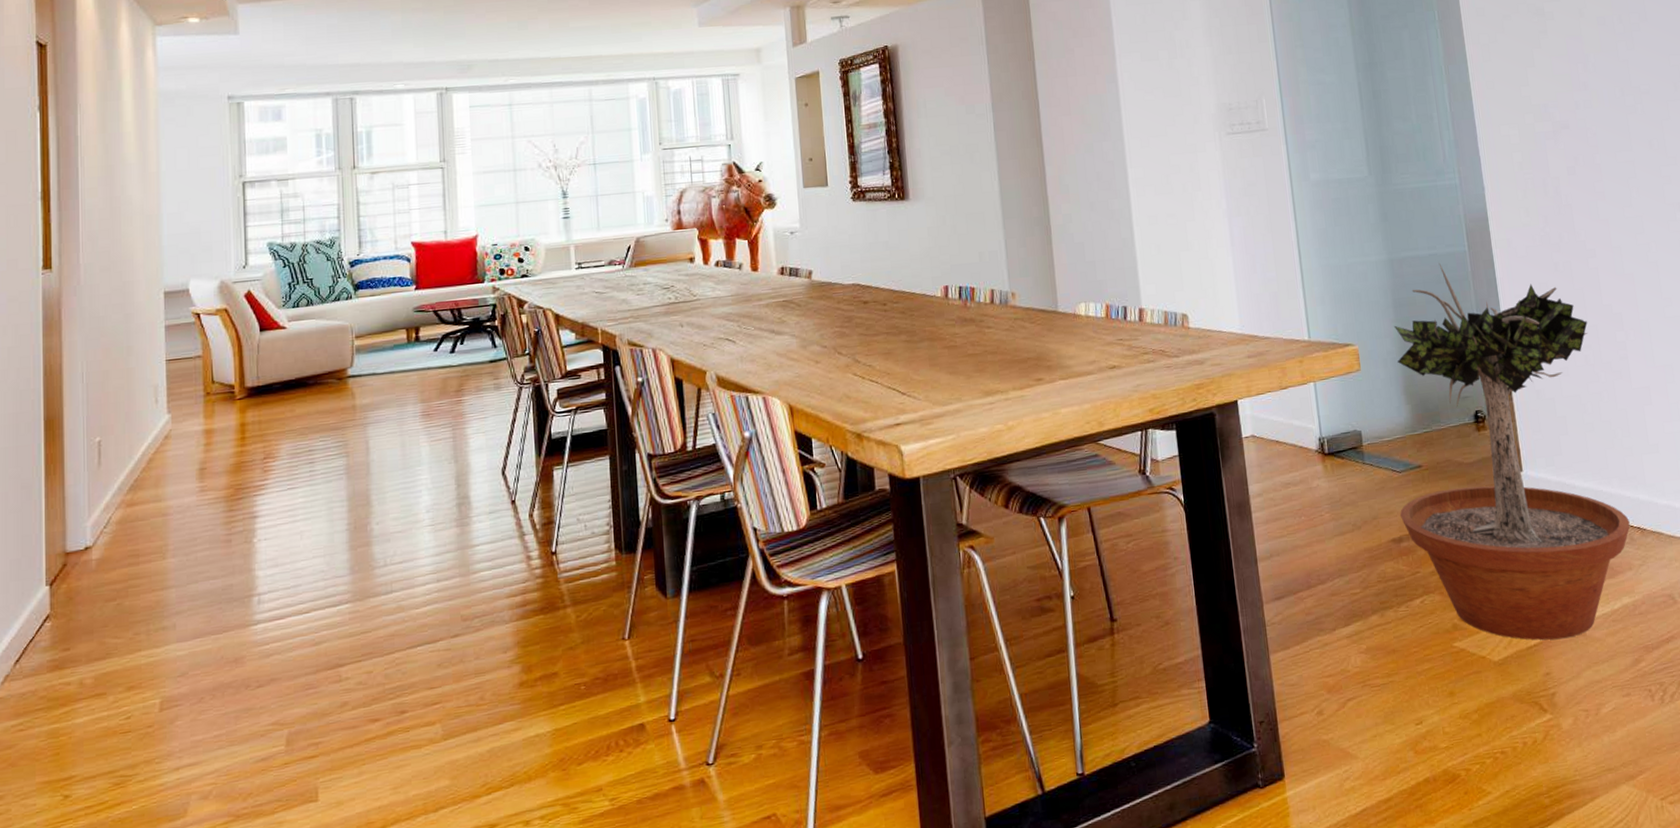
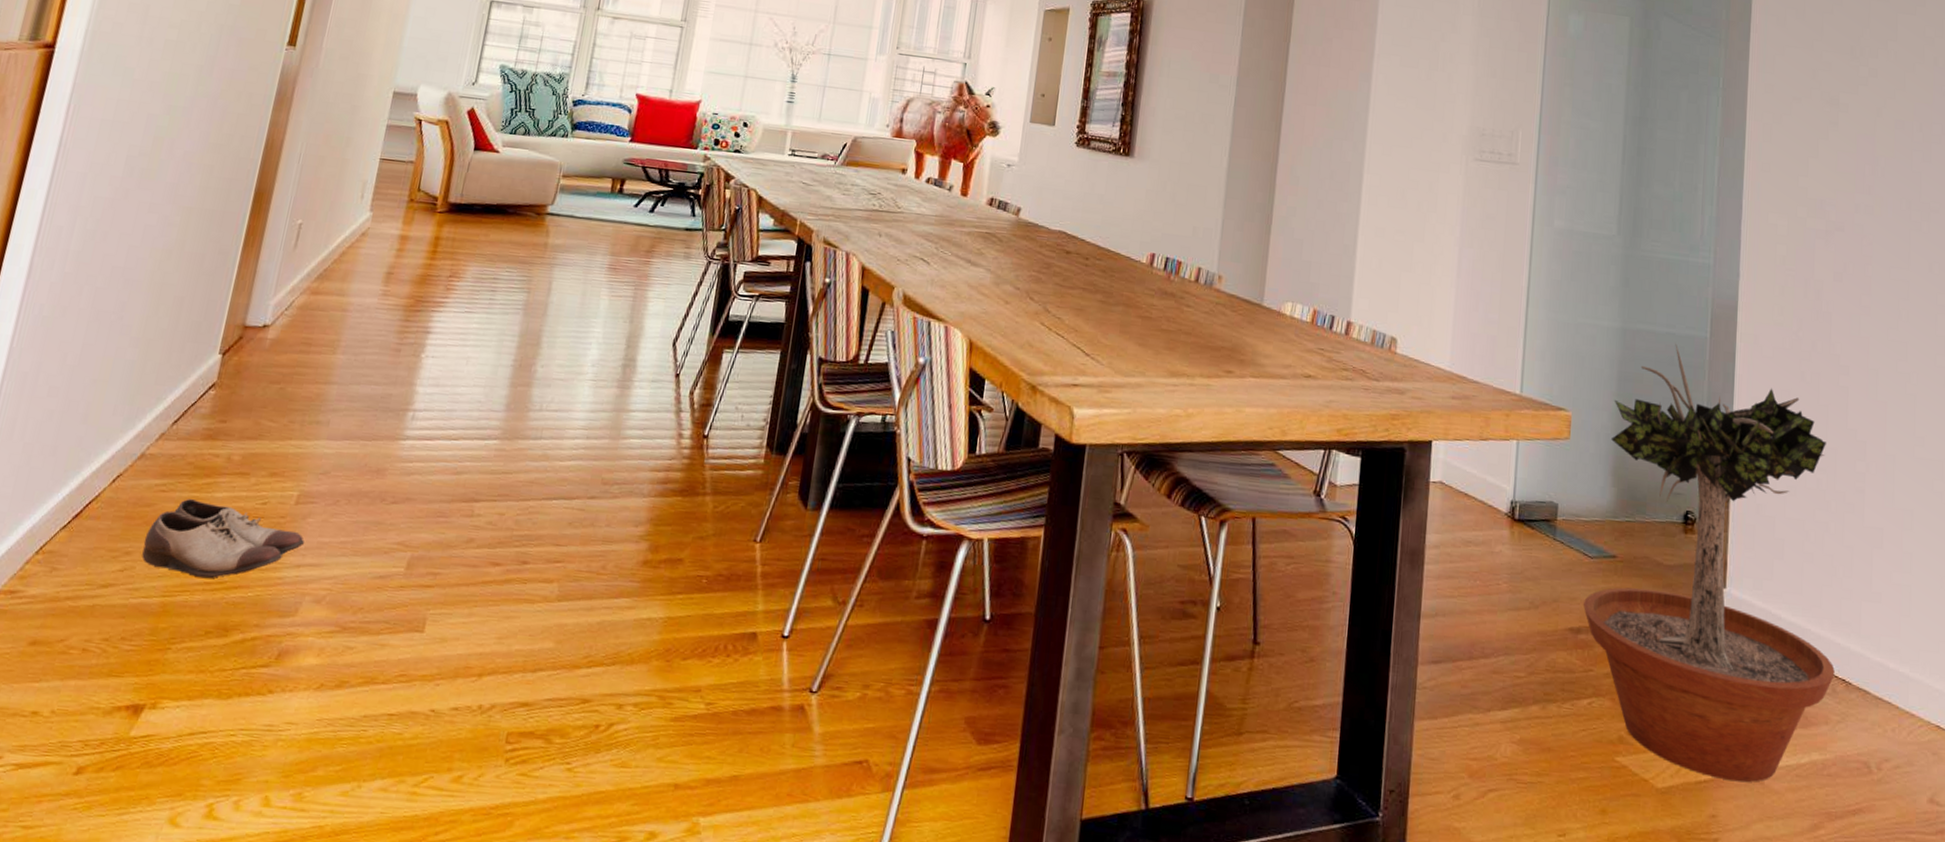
shoe: none [13,729,179,804] -> present [142,499,305,579]

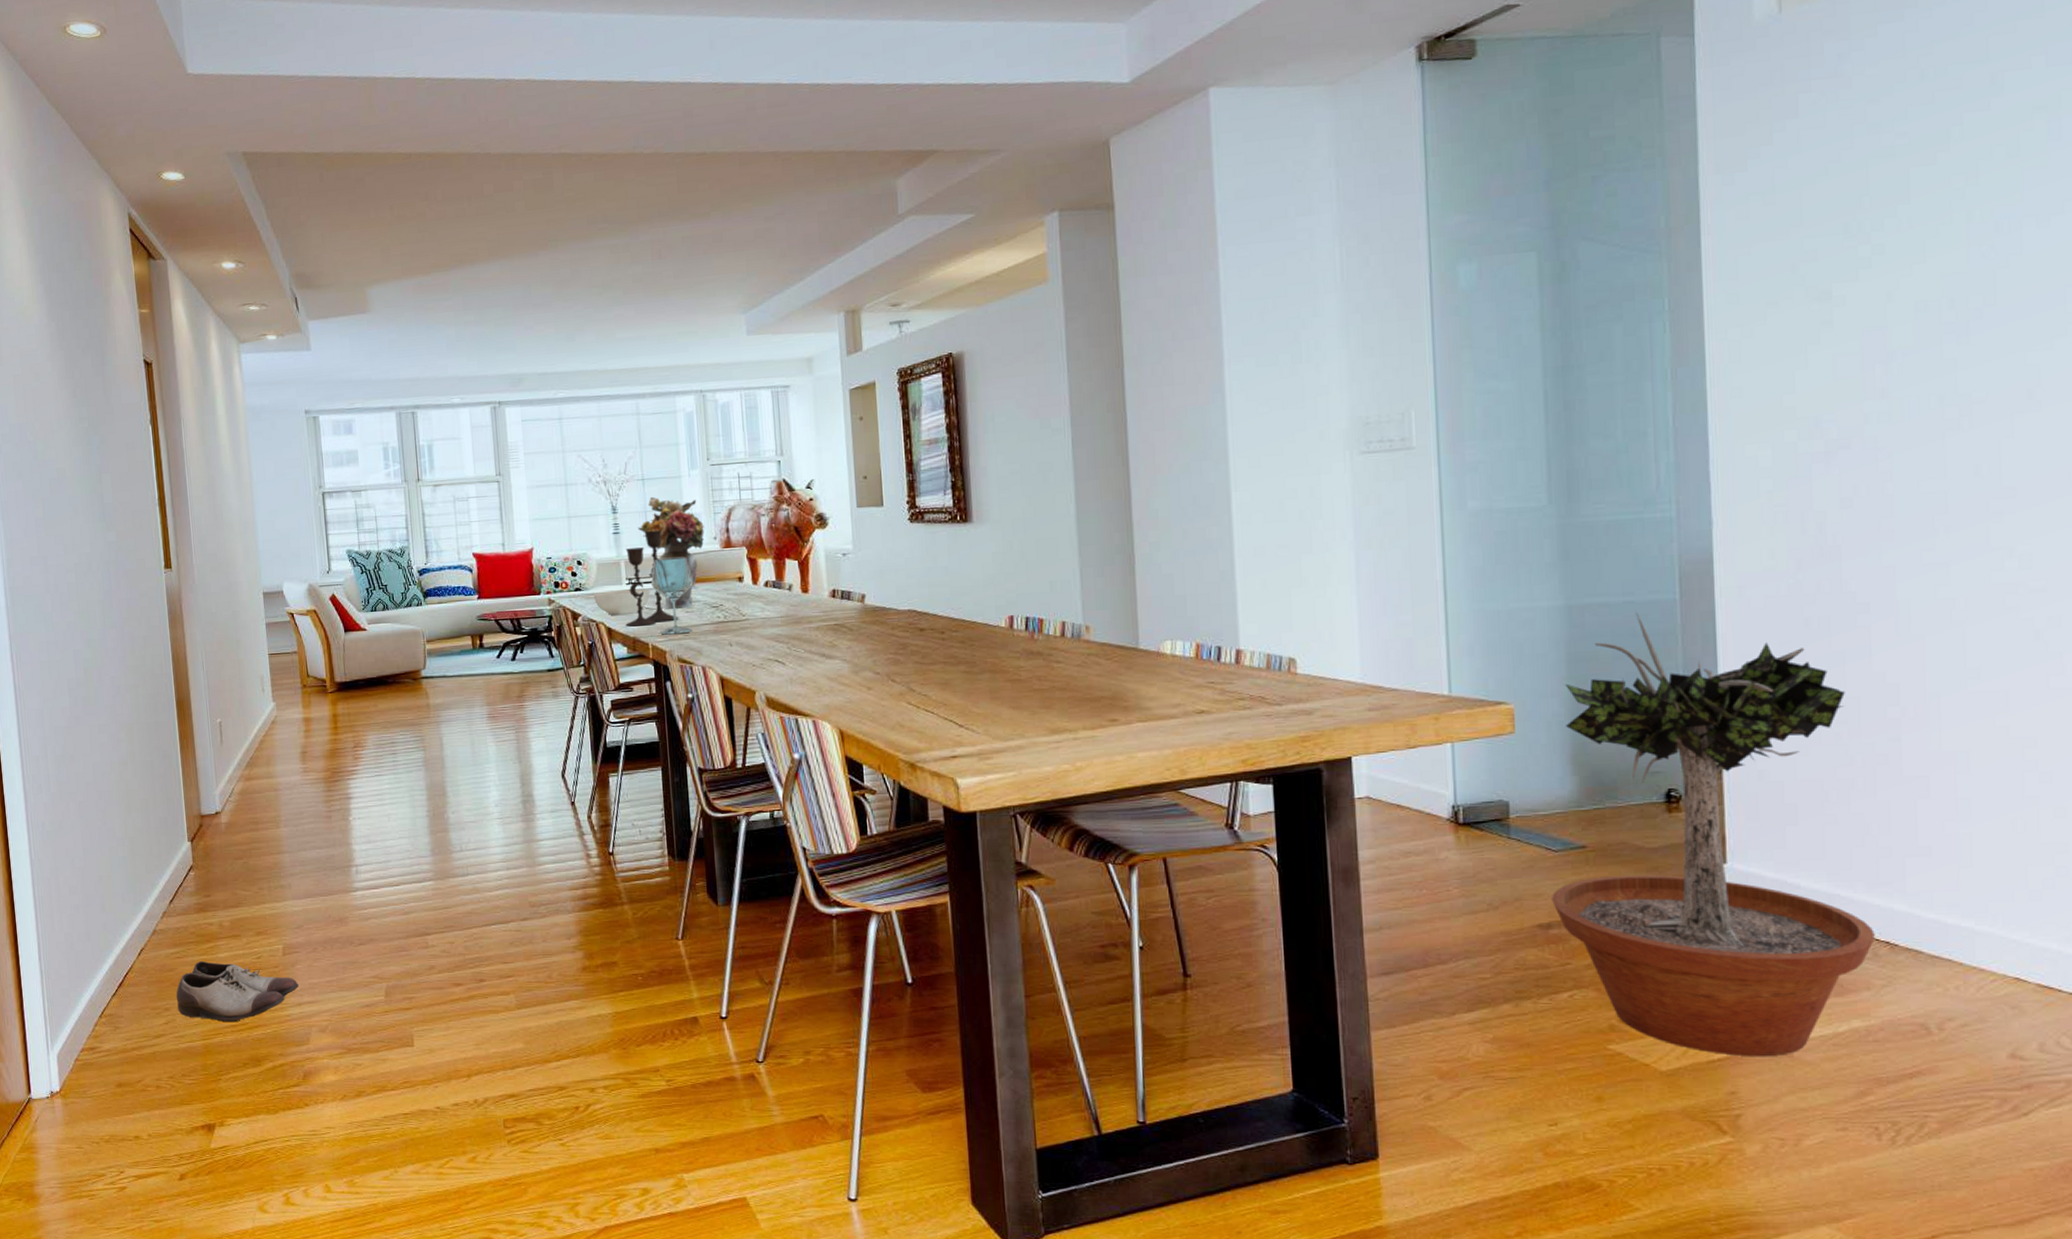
bowl: none [751,158,812,187] -> present [593,588,651,615]
candlestick: none [778,105,837,201] -> present [625,529,678,627]
wine glass: none [811,135,857,216] -> present [651,557,693,635]
flower arrangement: none [812,73,880,191] -> present [637,496,704,610]

